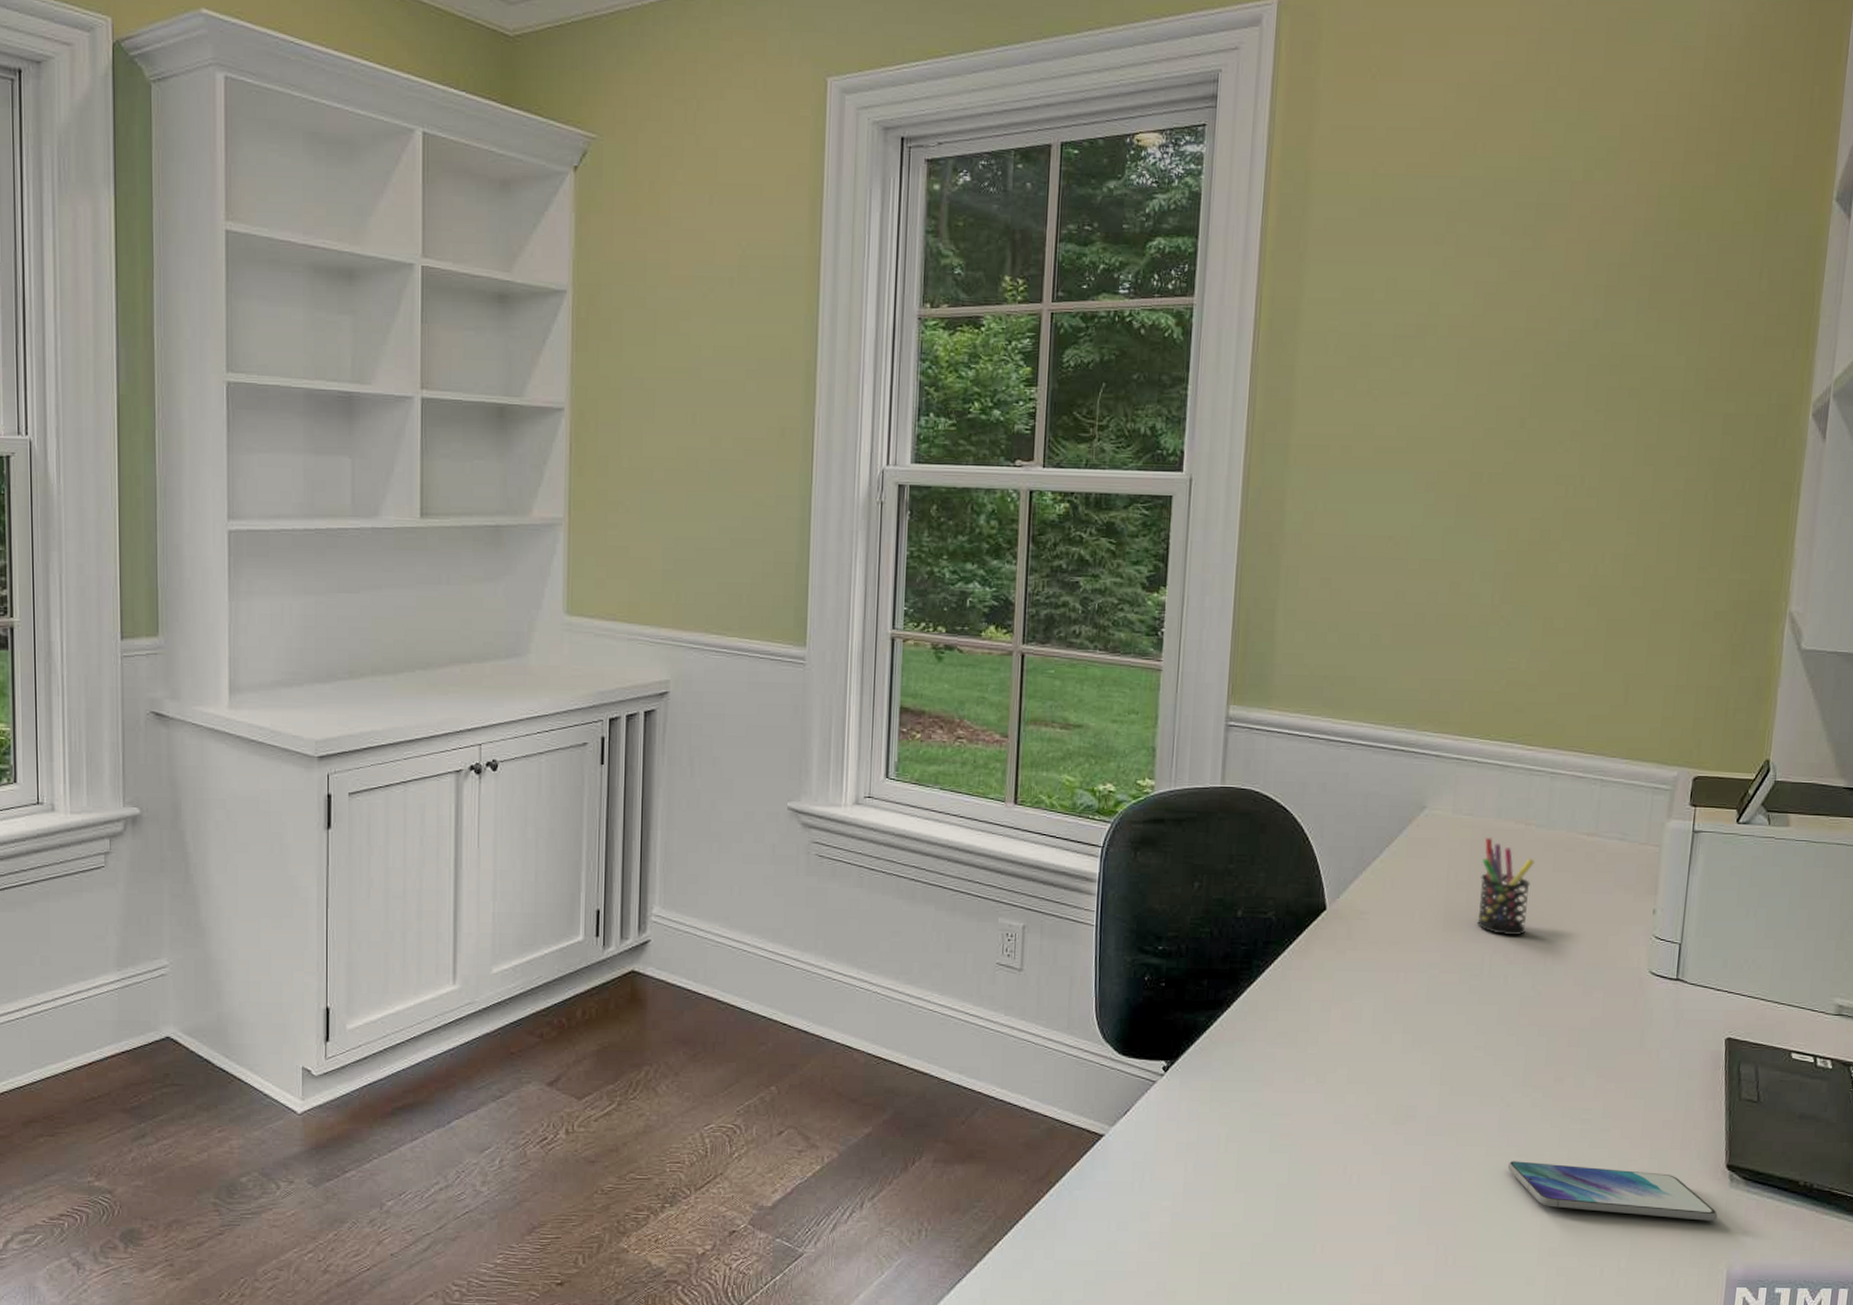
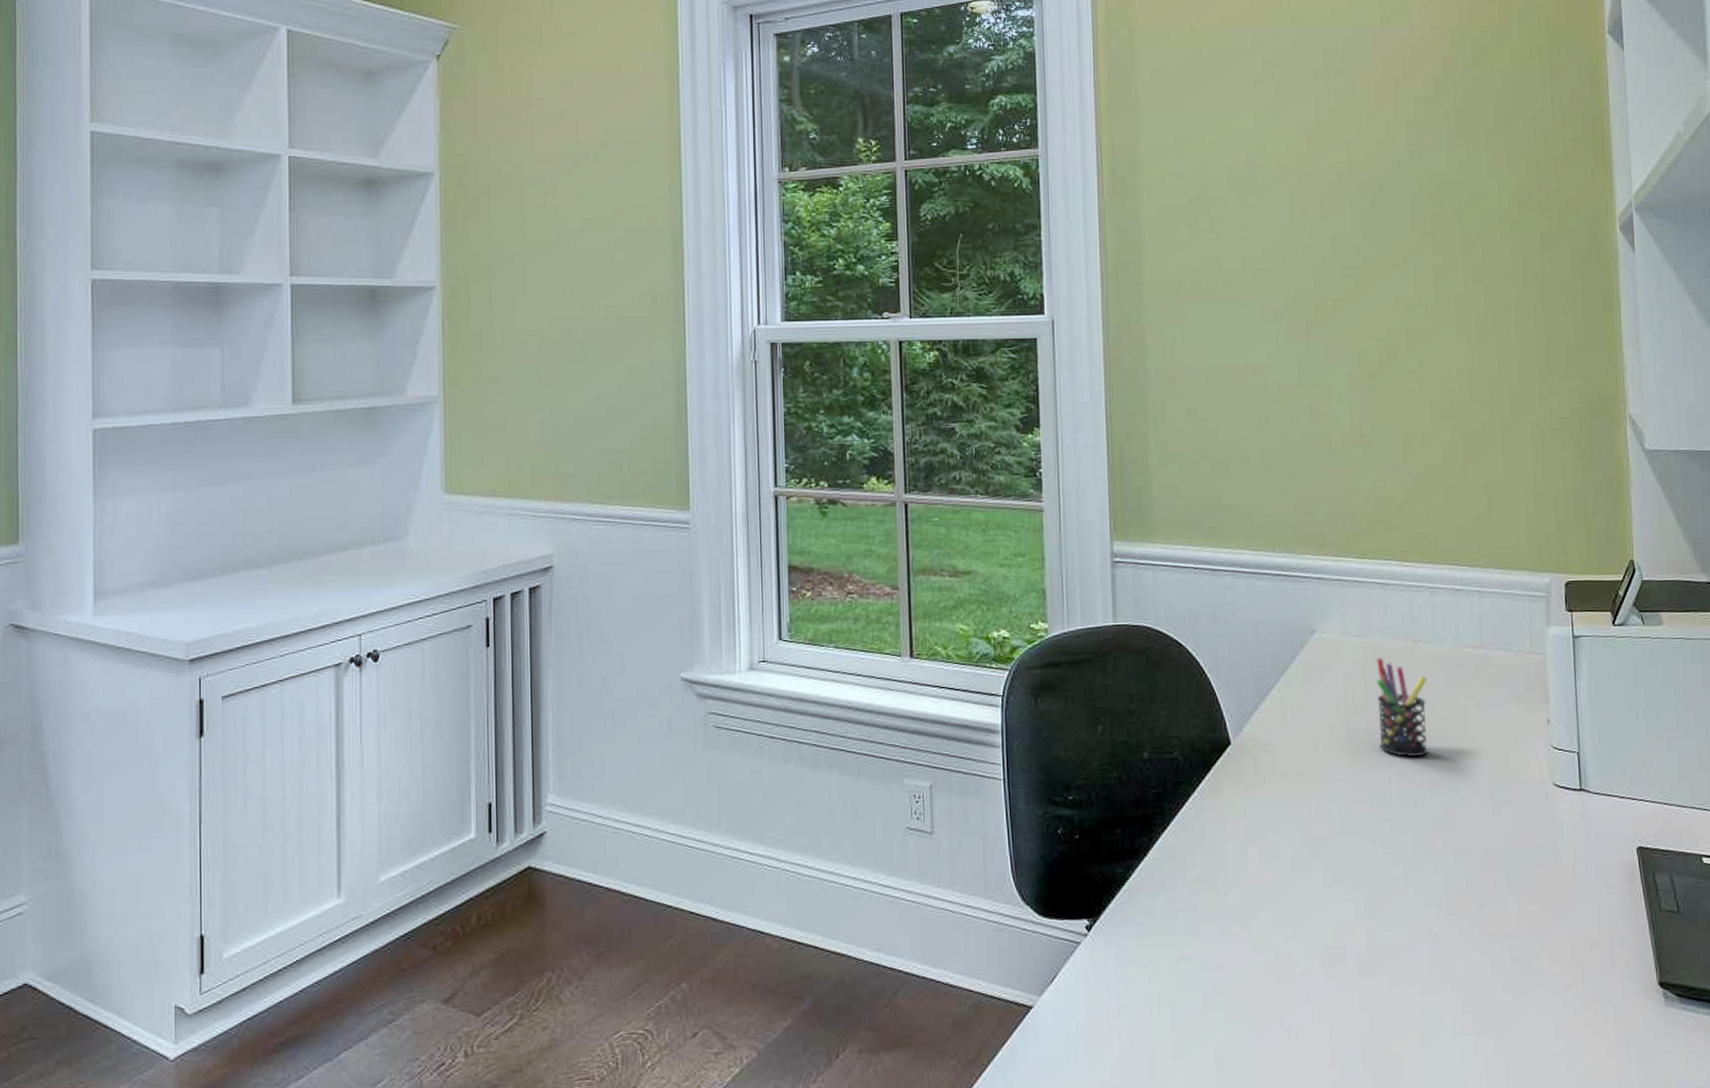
smartphone: present [1507,1161,1718,1221] -> none [1444,996,1659,1046]

